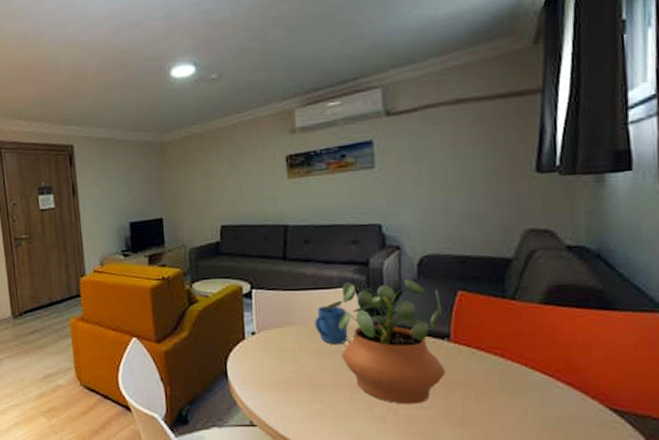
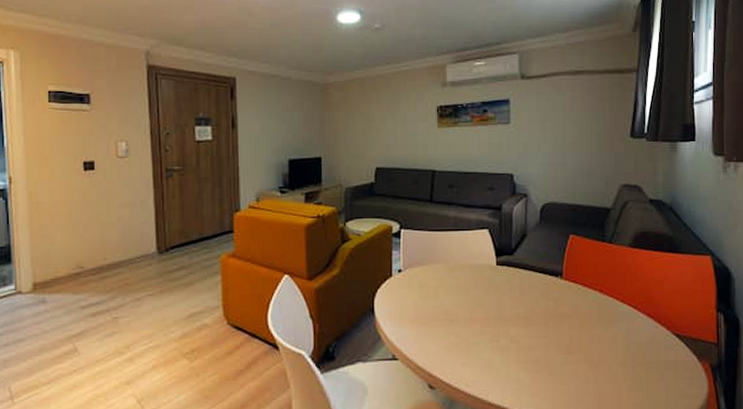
mug: present [314,306,348,345] -> none [454,246,482,282]
potted plant: present [322,278,445,405] -> none [461,223,558,335]

